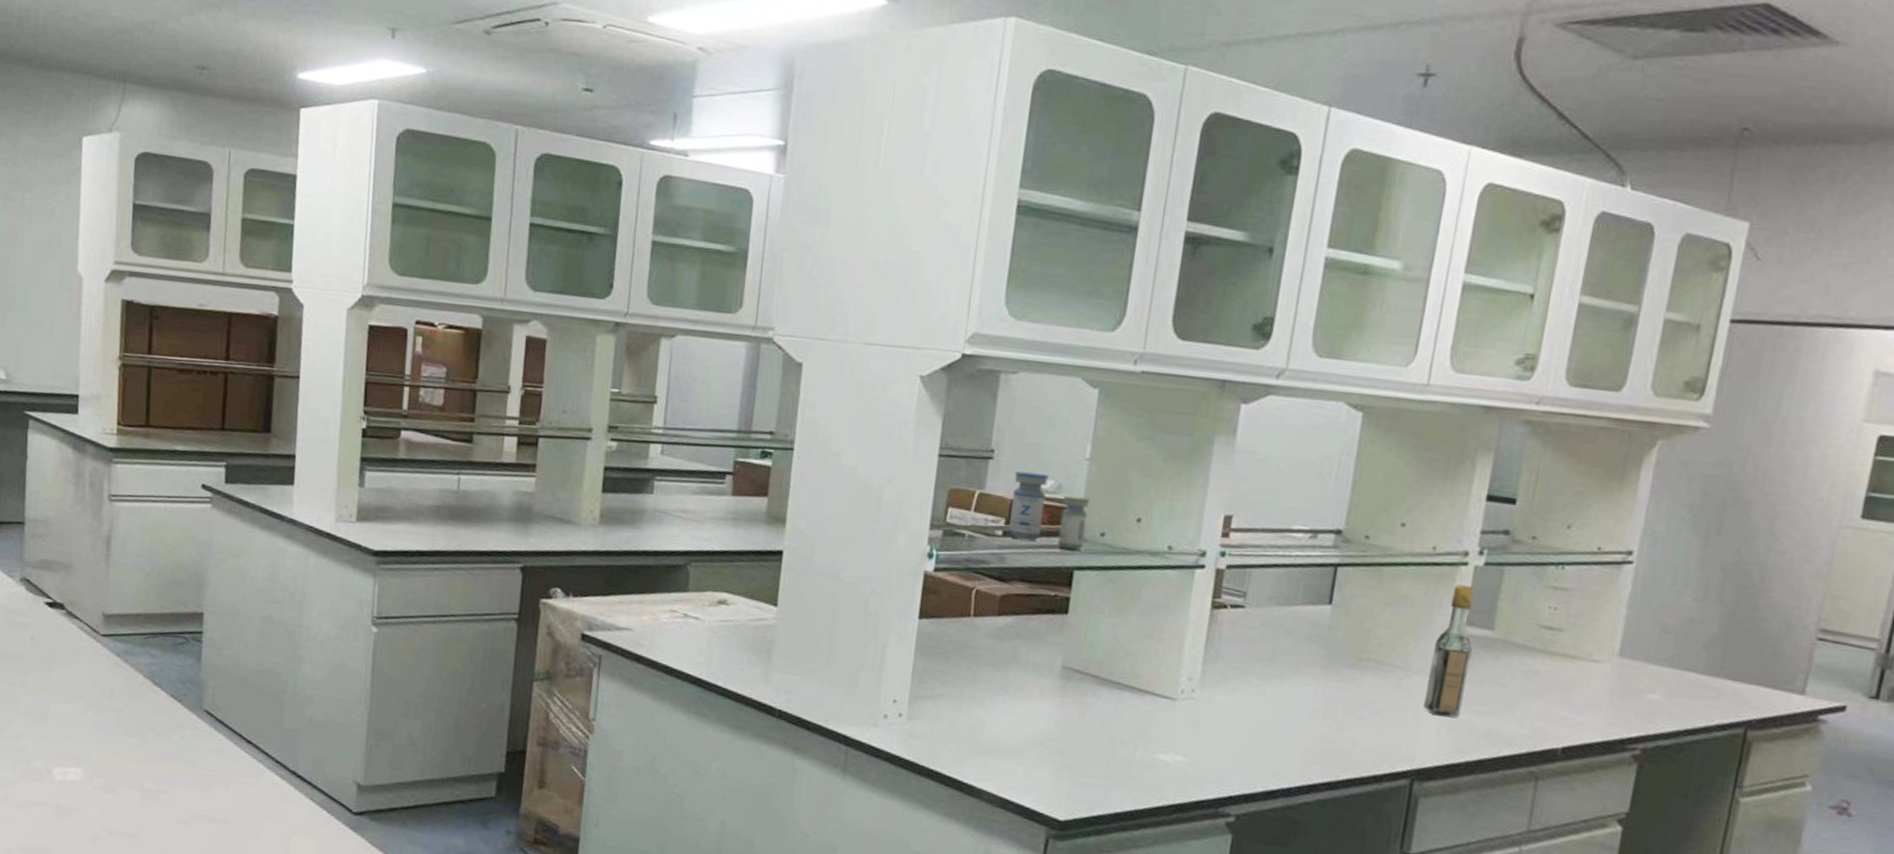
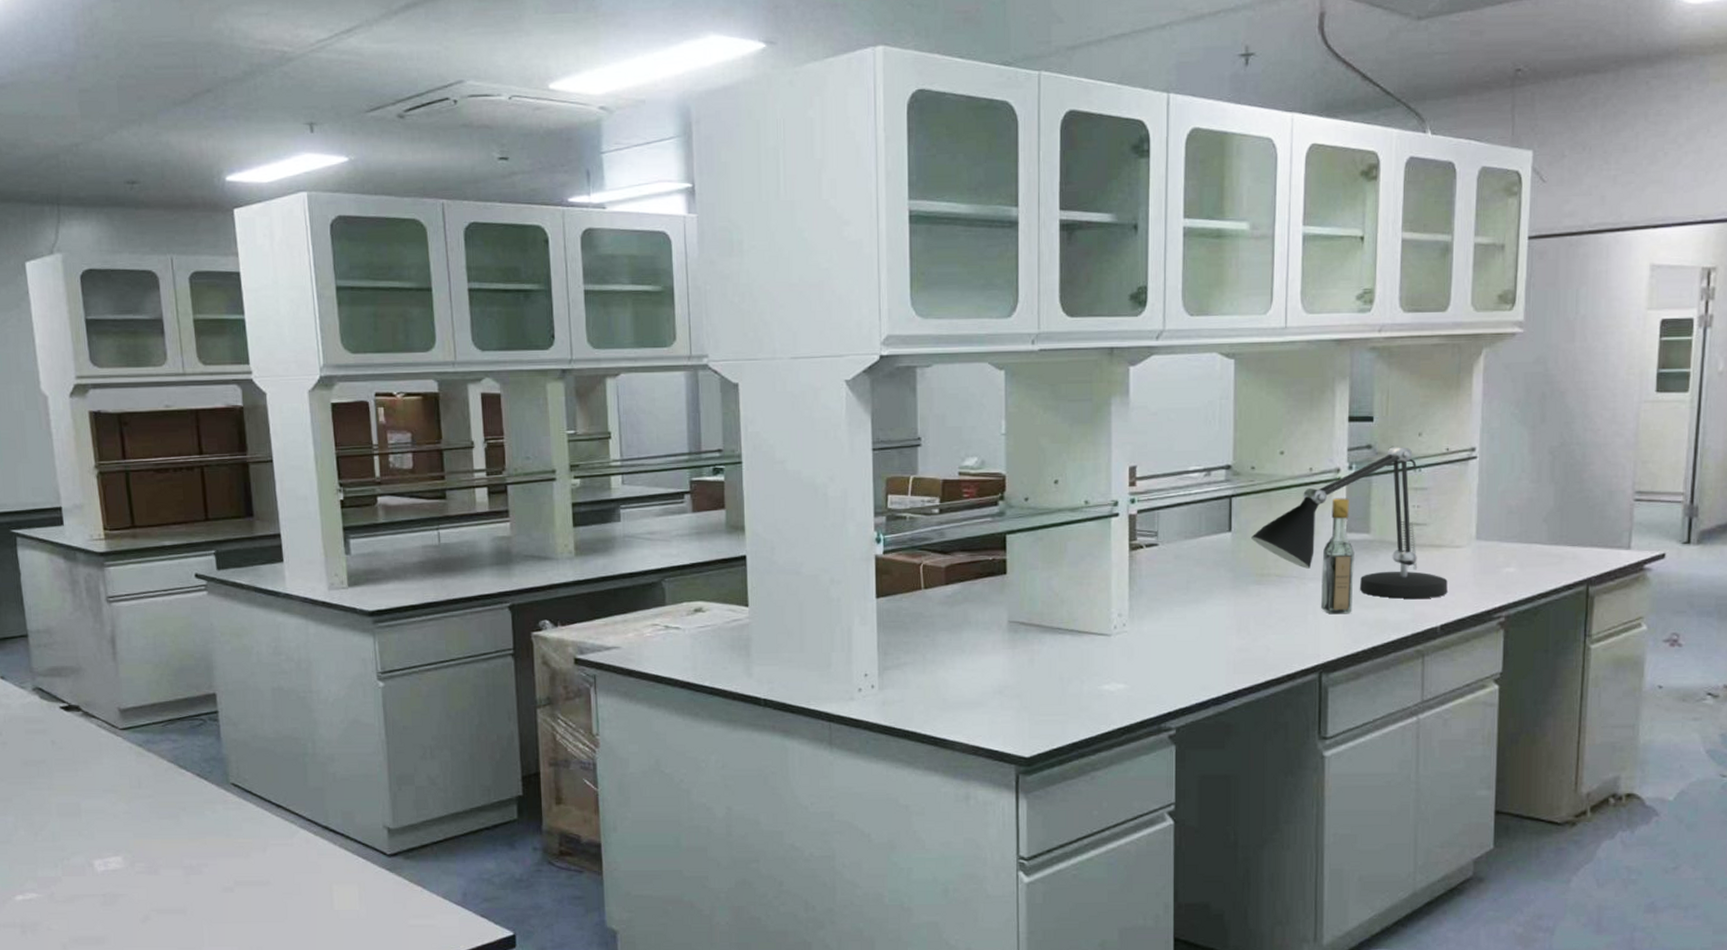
medicine bottle: present [1008,471,1048,541] -> none [942,453,972,514]
medicine bottle: present [1057,495,1090,551] -> none [988,468,1012,518]
desk lamp: none [1353,536,1579,716] -> present [1251,447,1448,599]

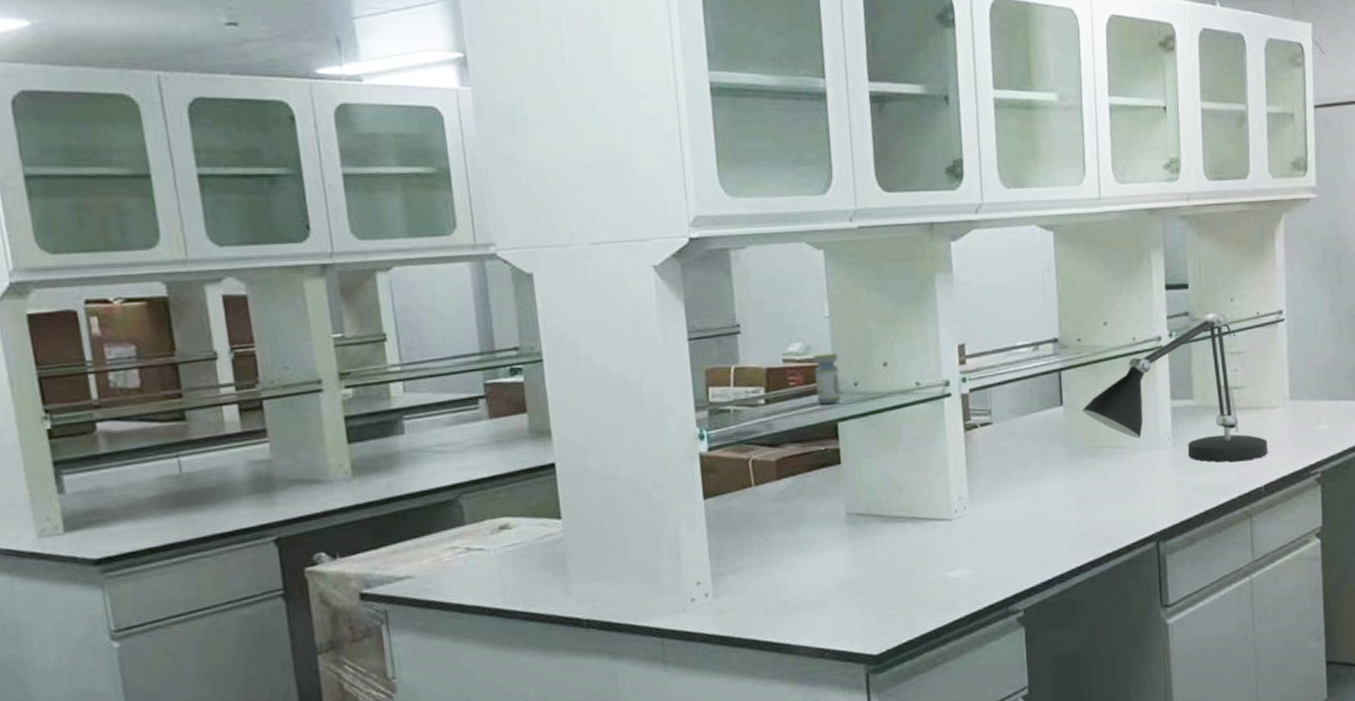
medicine bottle: none [988,468,1012,518] -> present [813,352,841,405]
bottle: present [1321,498,1355,615] -> none [1151,365,1183,482]

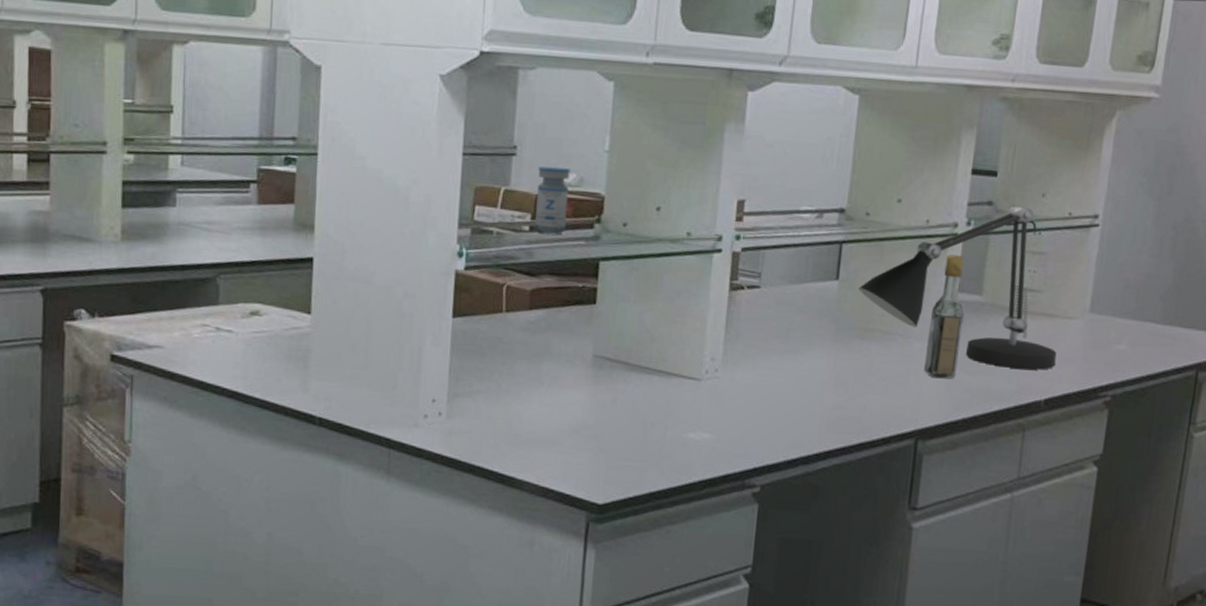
medicine bottle: none [764,338,800,404] -> present [535,166,570,234]
medicine bottle: present [813,352,841,405] -> none [582,188,611,242]
bottle: none [1151,365,1183,482] -> present [924,254,964,379]

